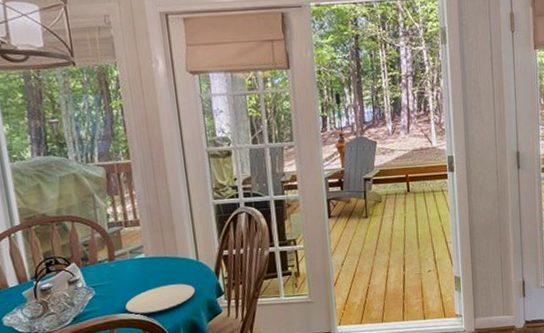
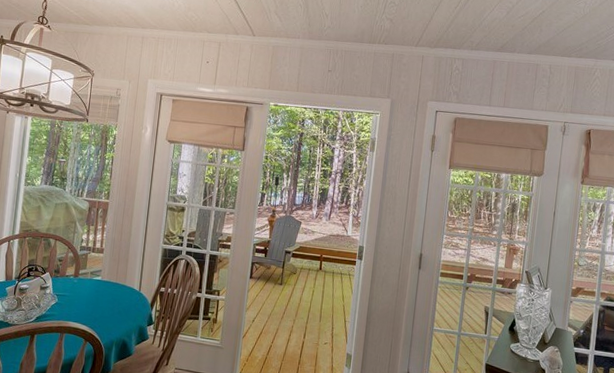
plate: present [125,283,195,314] -> none [76,306,132,328]

